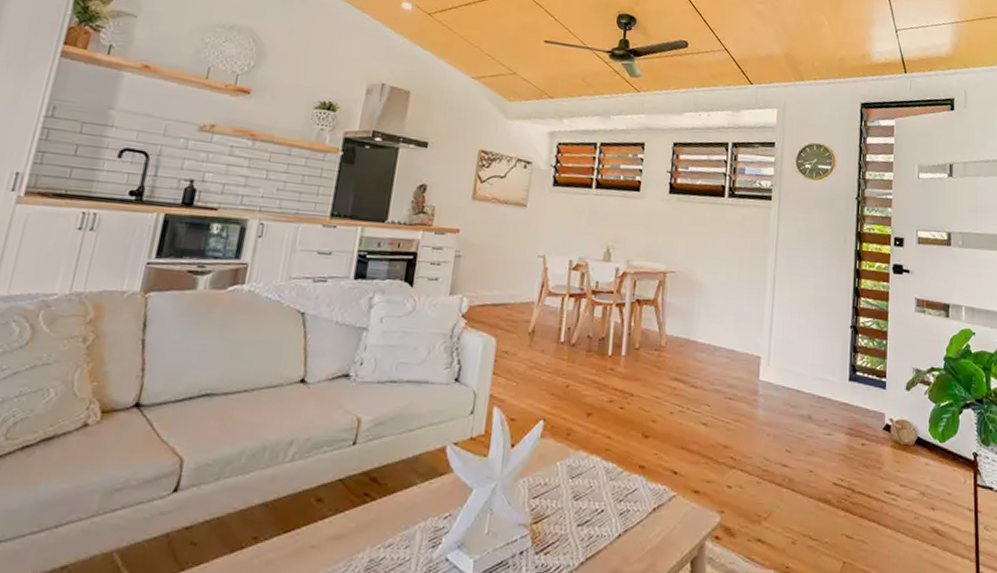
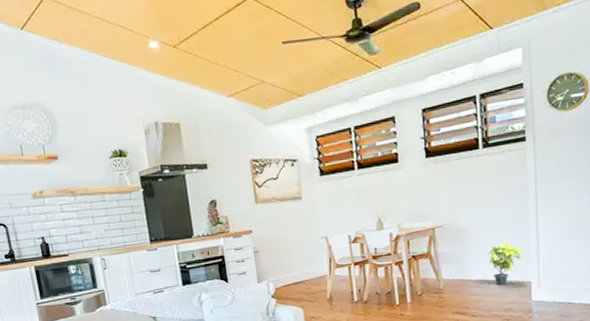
potted plant: none [717,302,756,355] -> present [487,240,524,285]

